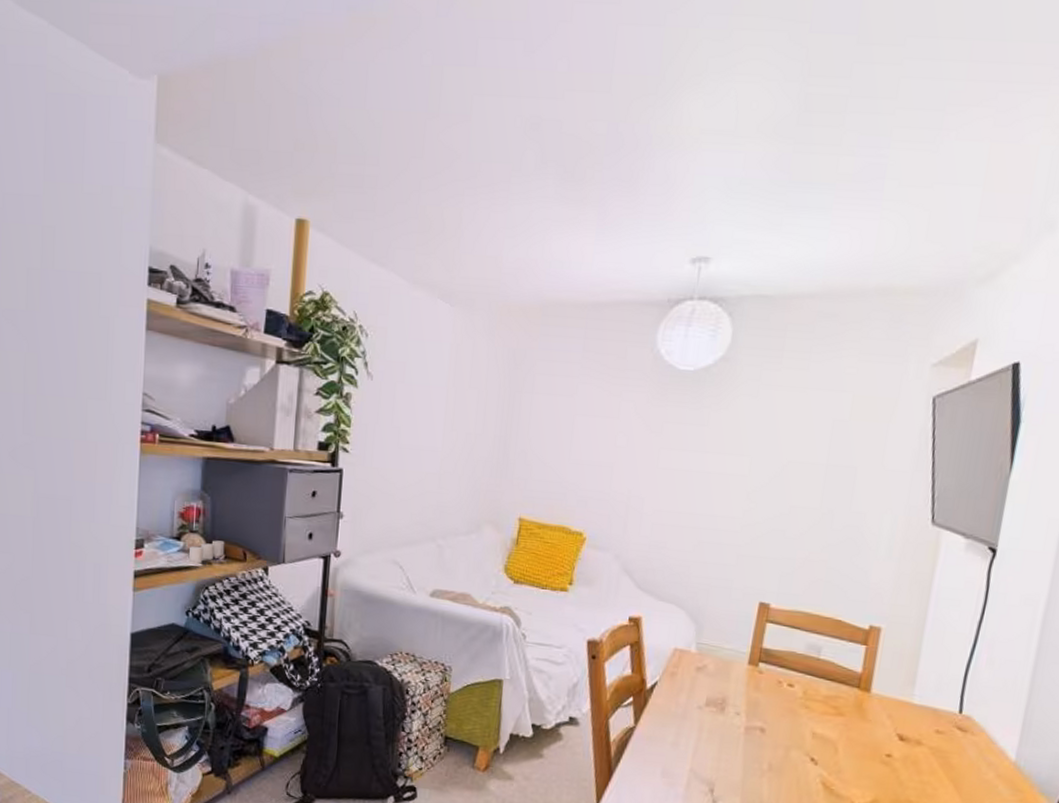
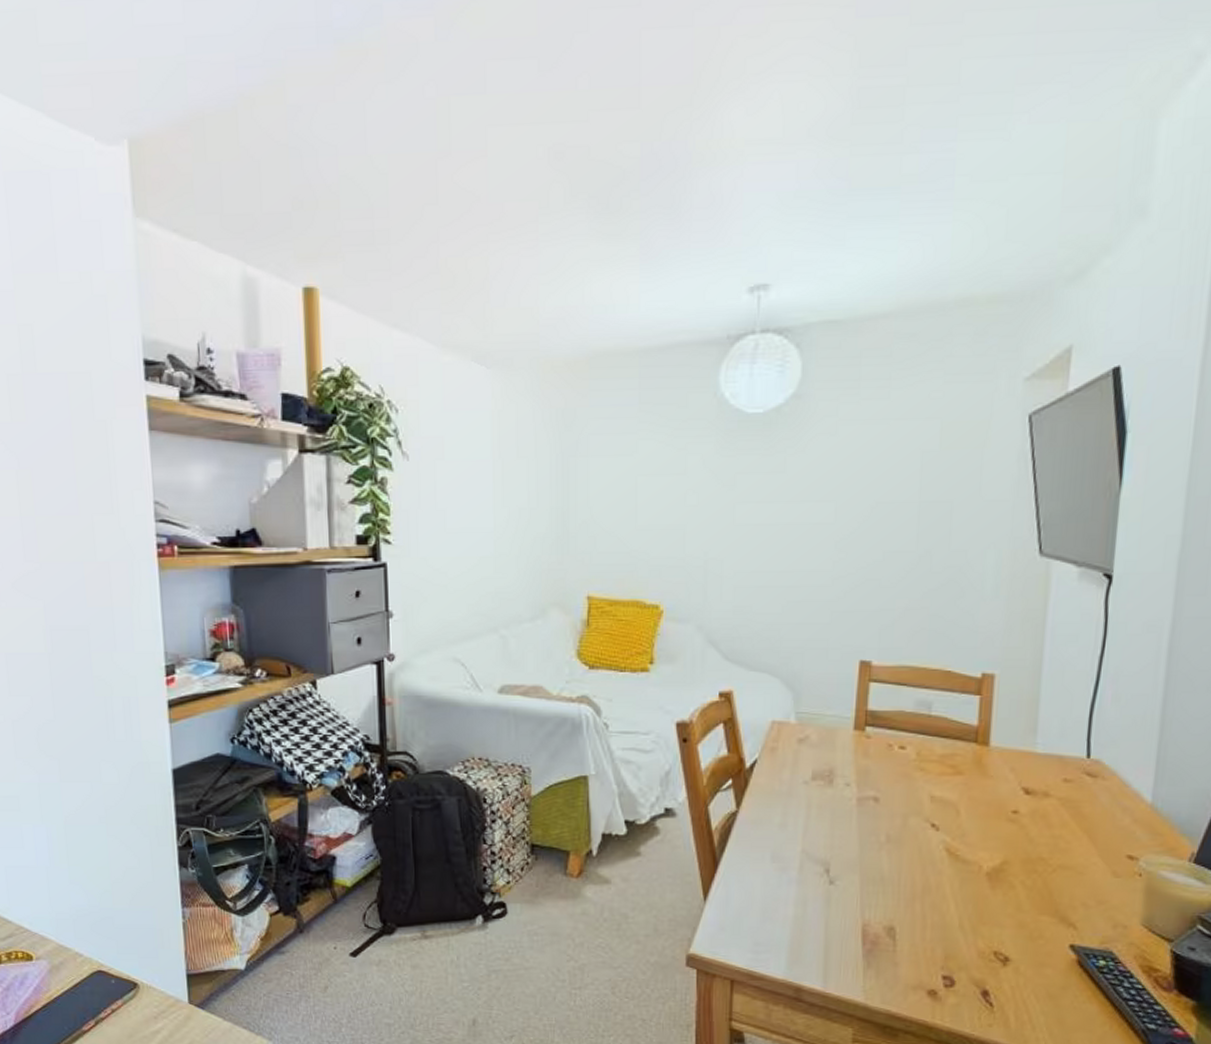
candle: present [188,540,225,565] -> none [225,657,266,686]

